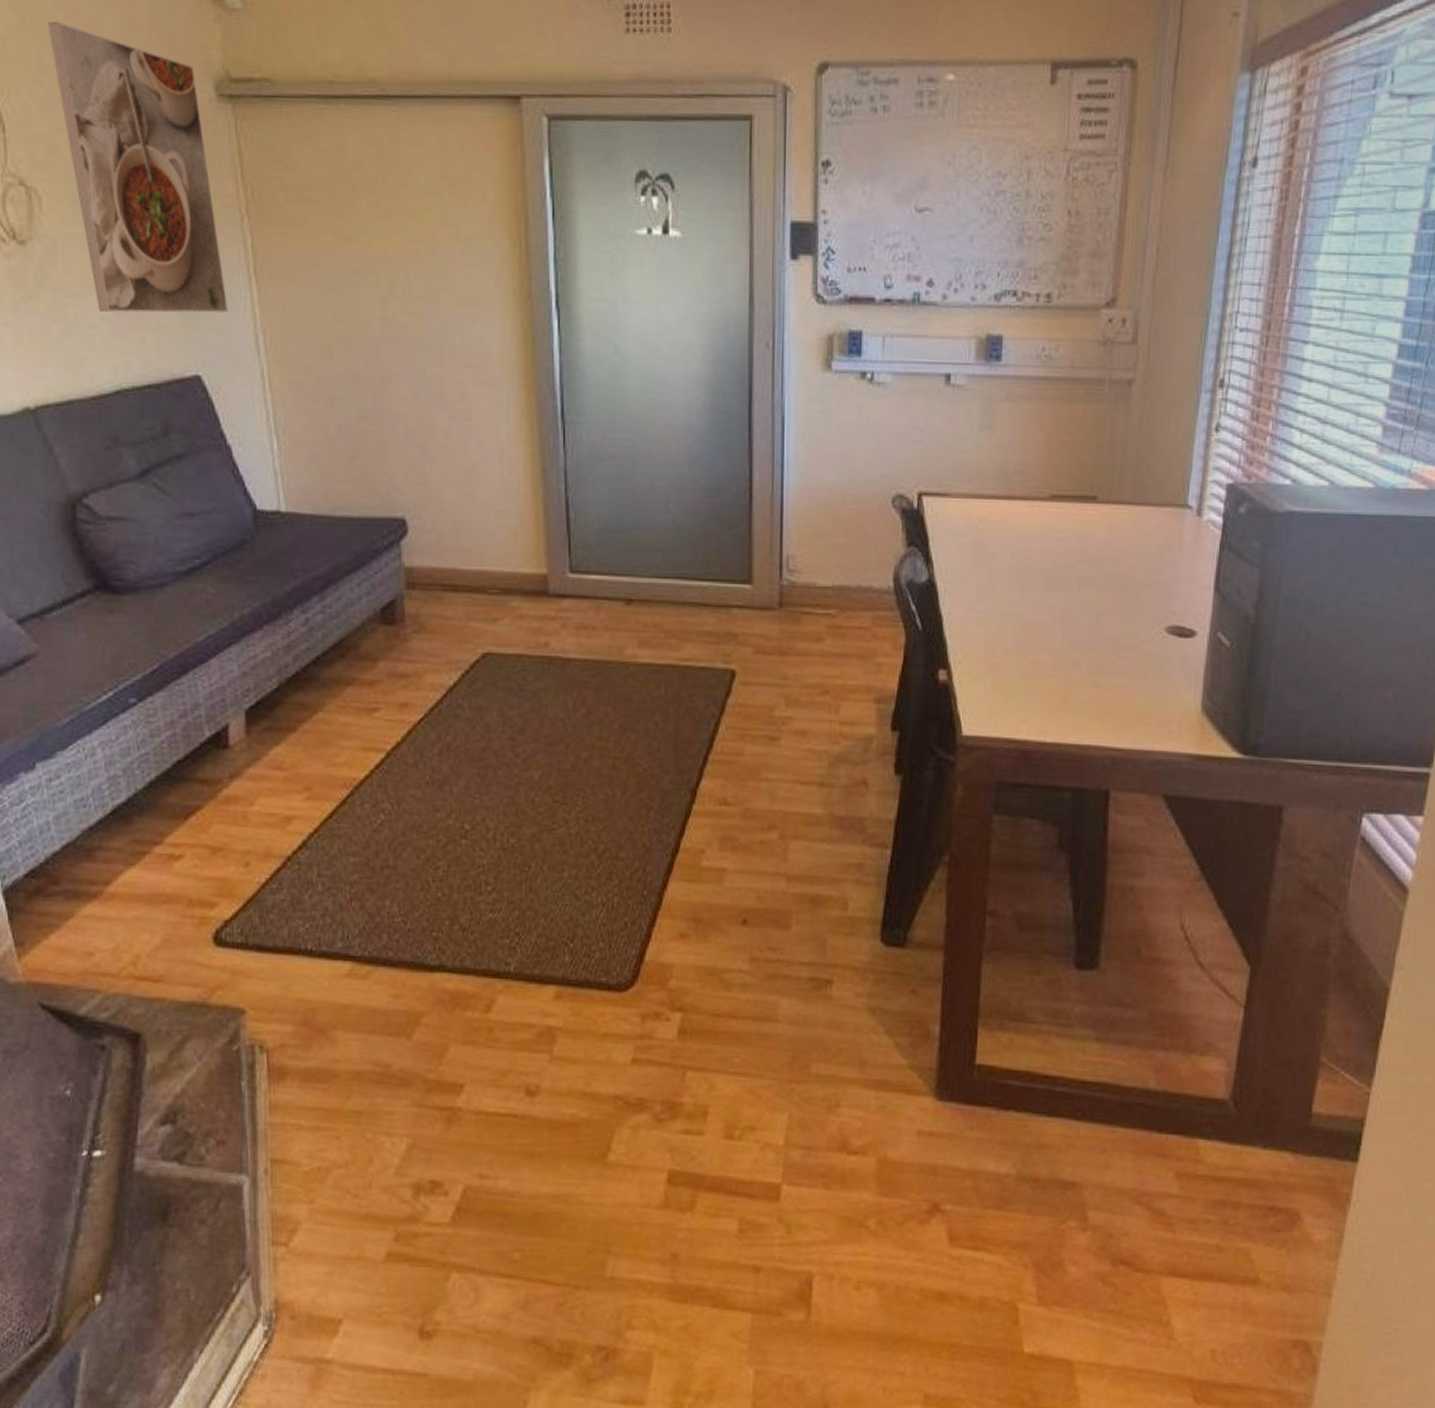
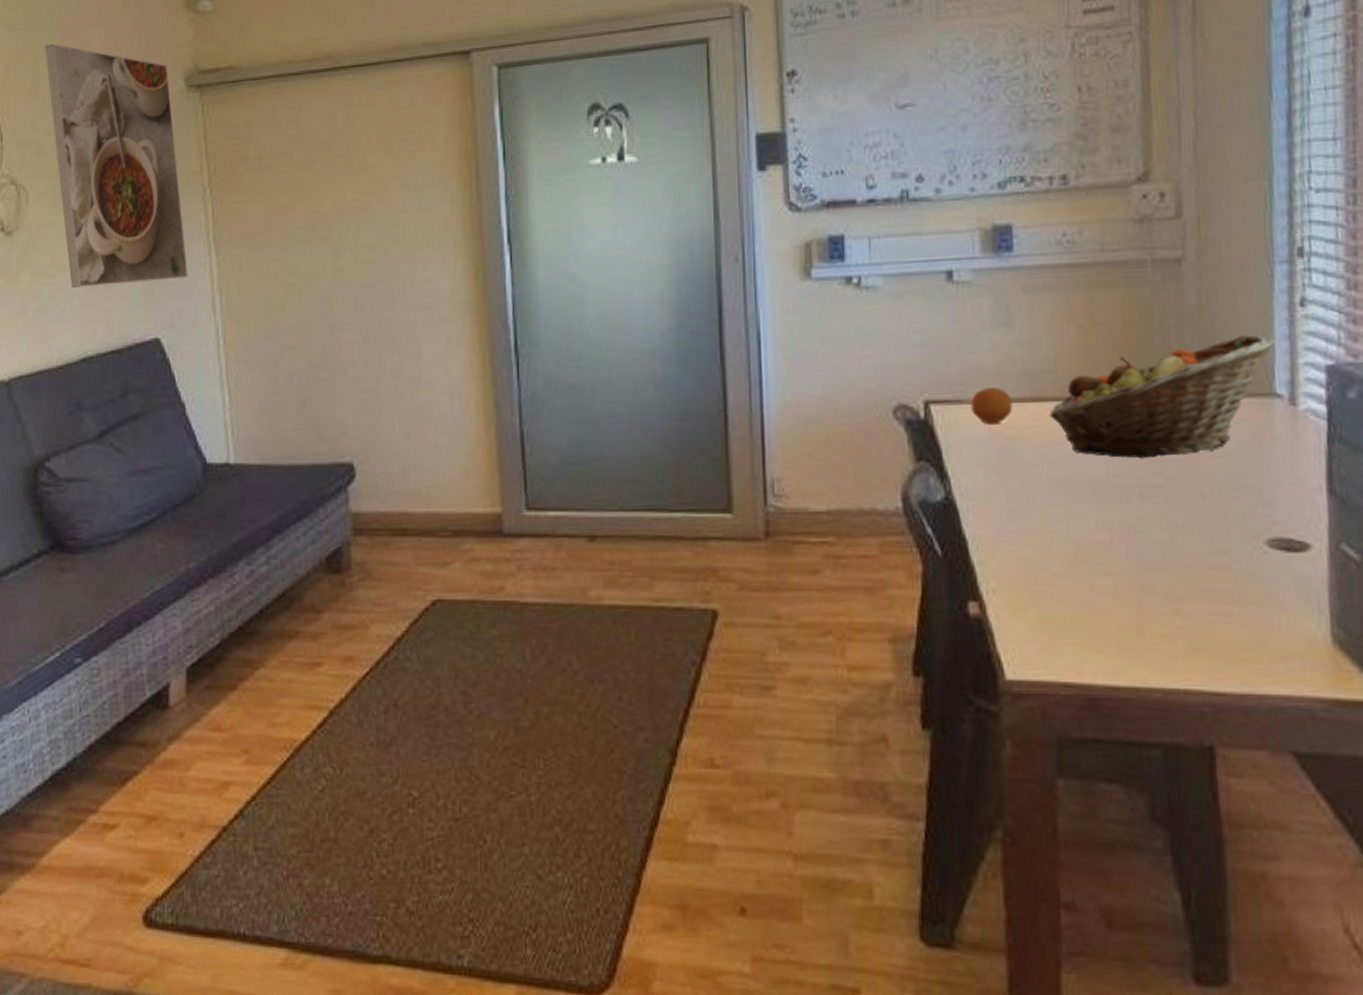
fruit: none [955,484,989,518] -> present [971,387,1013,425]
fruit basket: none [1016,452,1193,555] -> present [1049,334,1275,459]

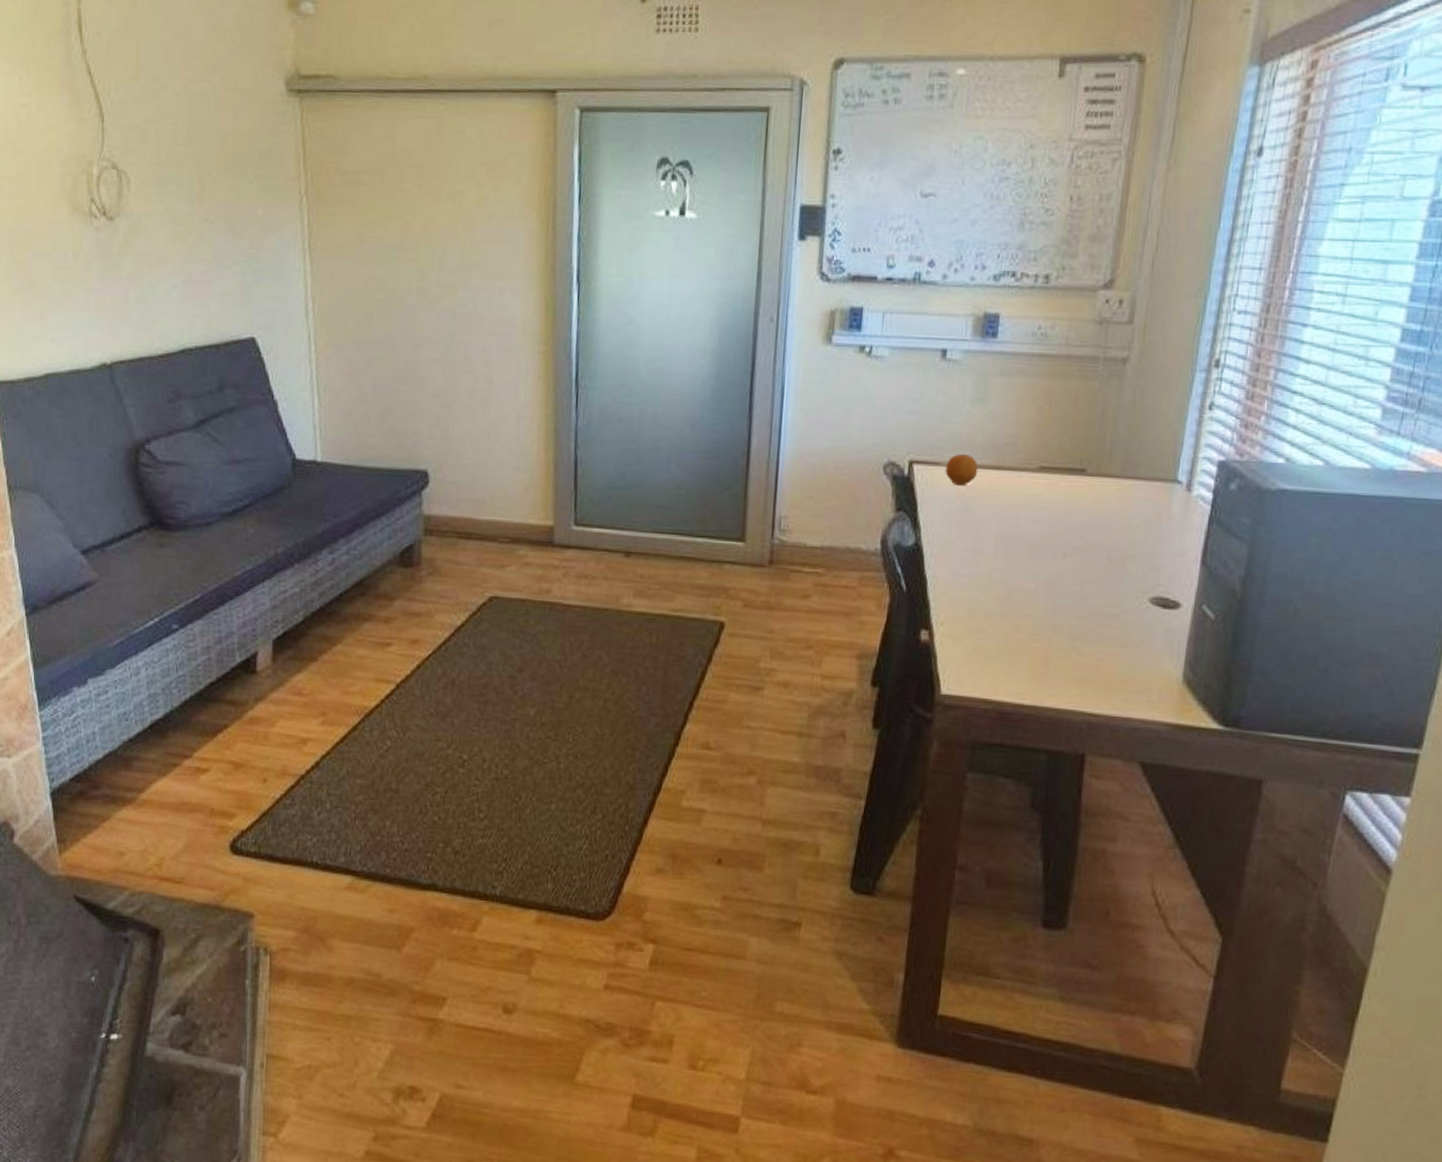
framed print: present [45,43,188,288] -> none [146,26,283,282]
fruit basket: present [1049,334,1275,459] -> none [1004,429,1184,525]

